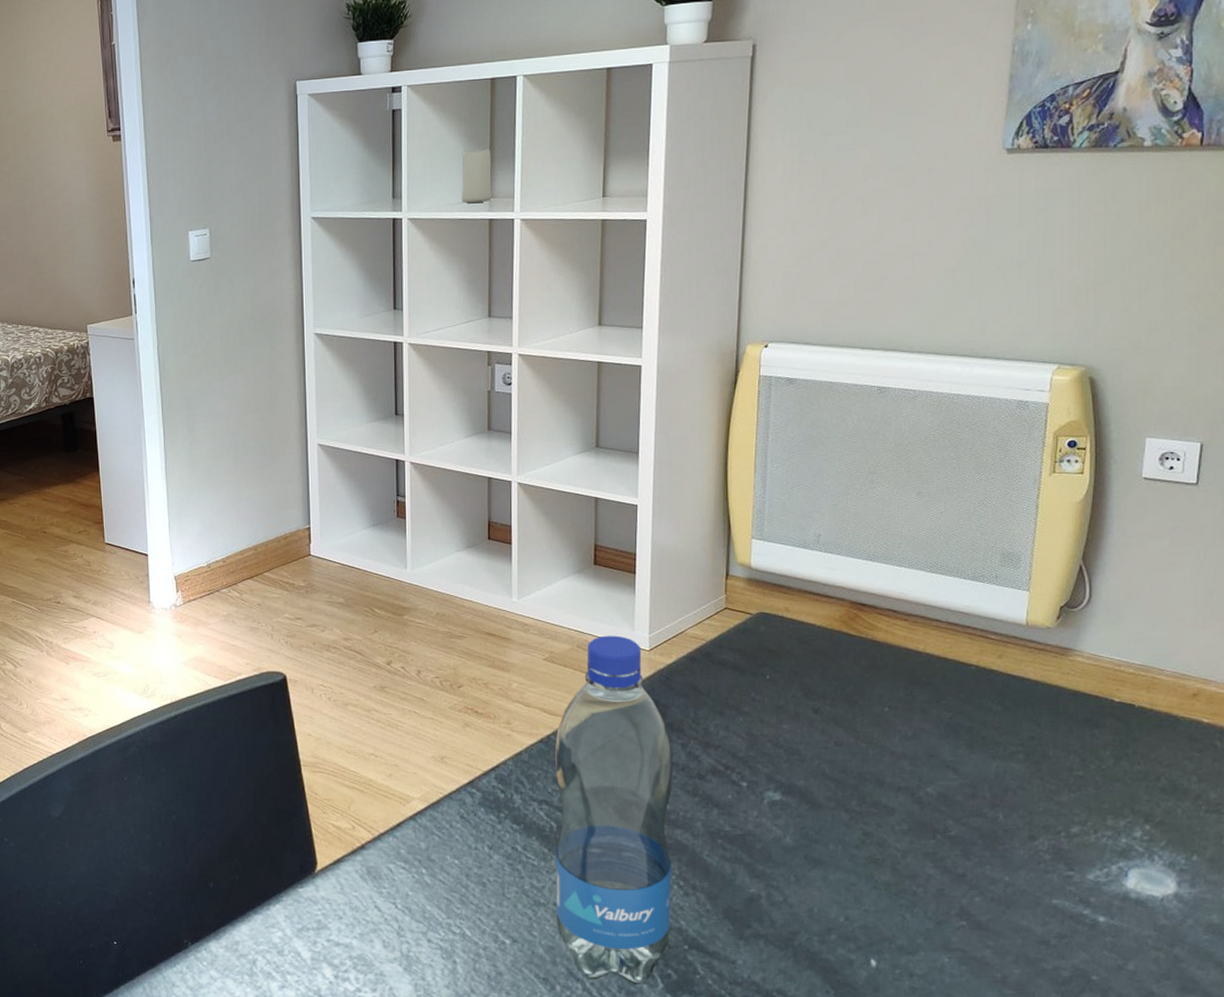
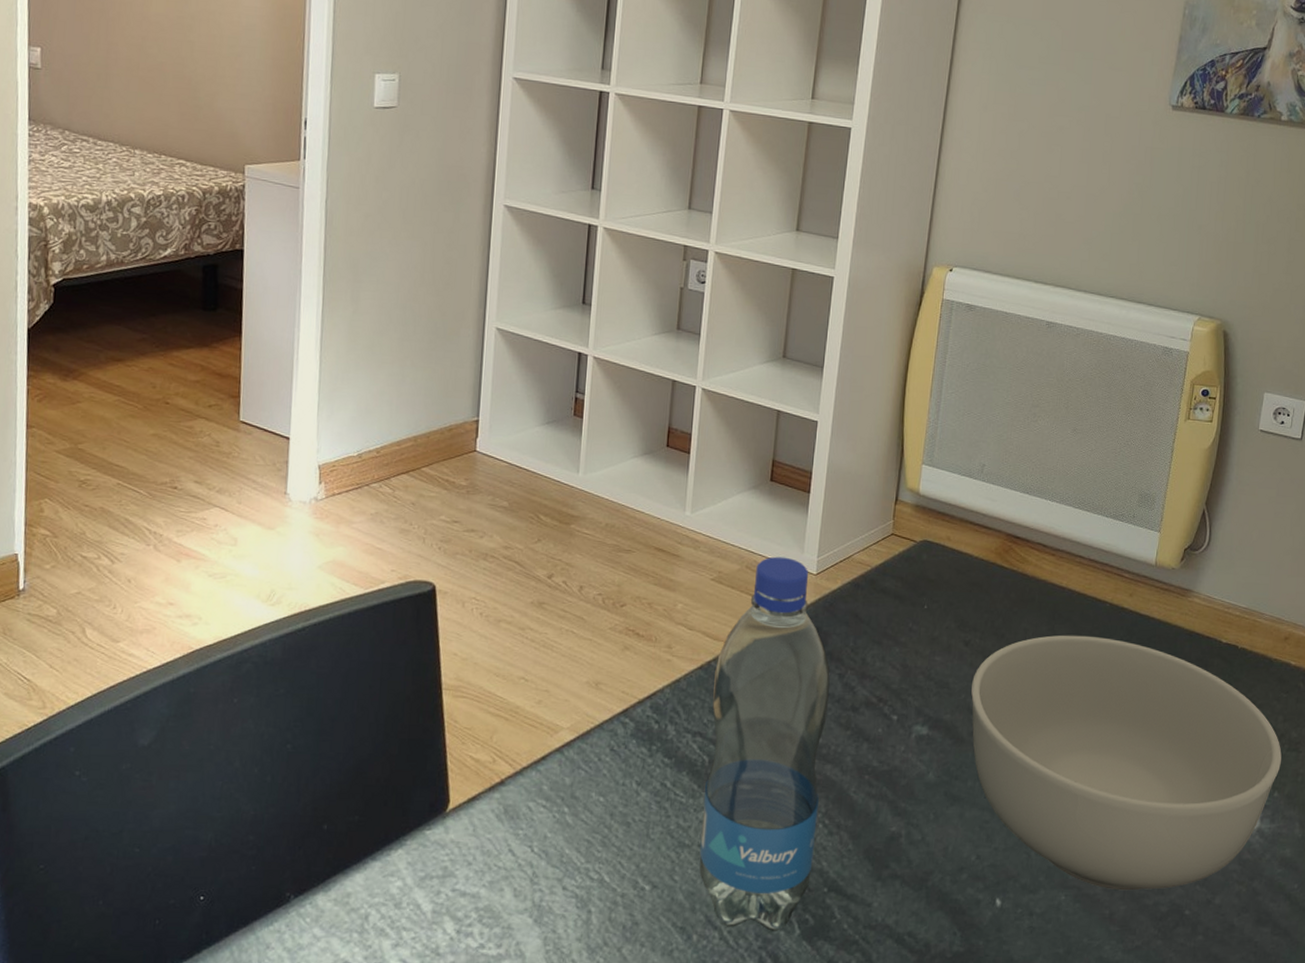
candle: present [461,148,492,203] -> none [672,30,707,87]
bowl: none [825,699,1199,955] -> present [971,635,1282,891]

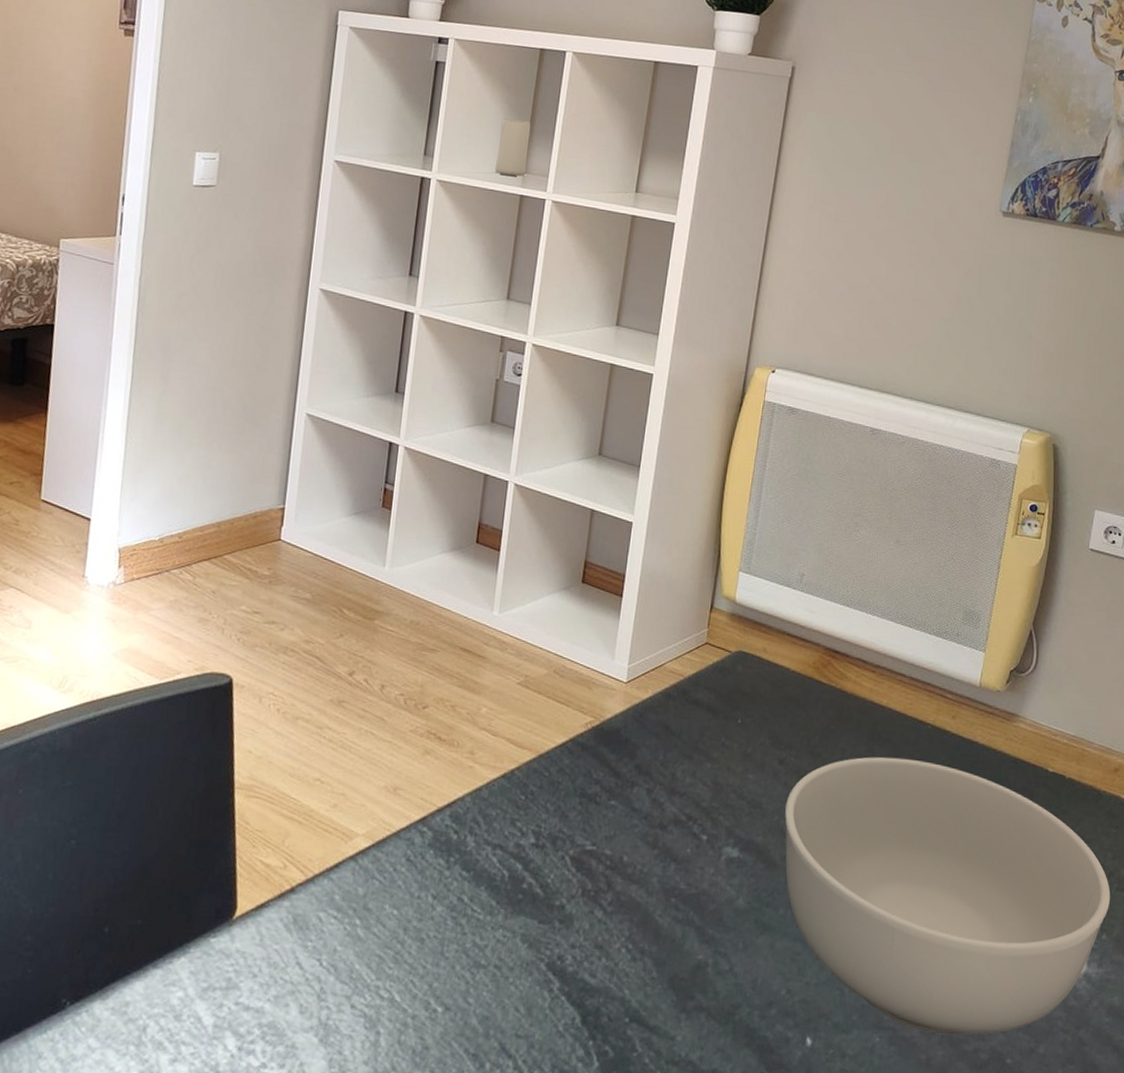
candle: none [672,30,707,87] -> present [494,118,531,177]
bottle: present [699,556,830,931] -> none [495,662,638,1063]

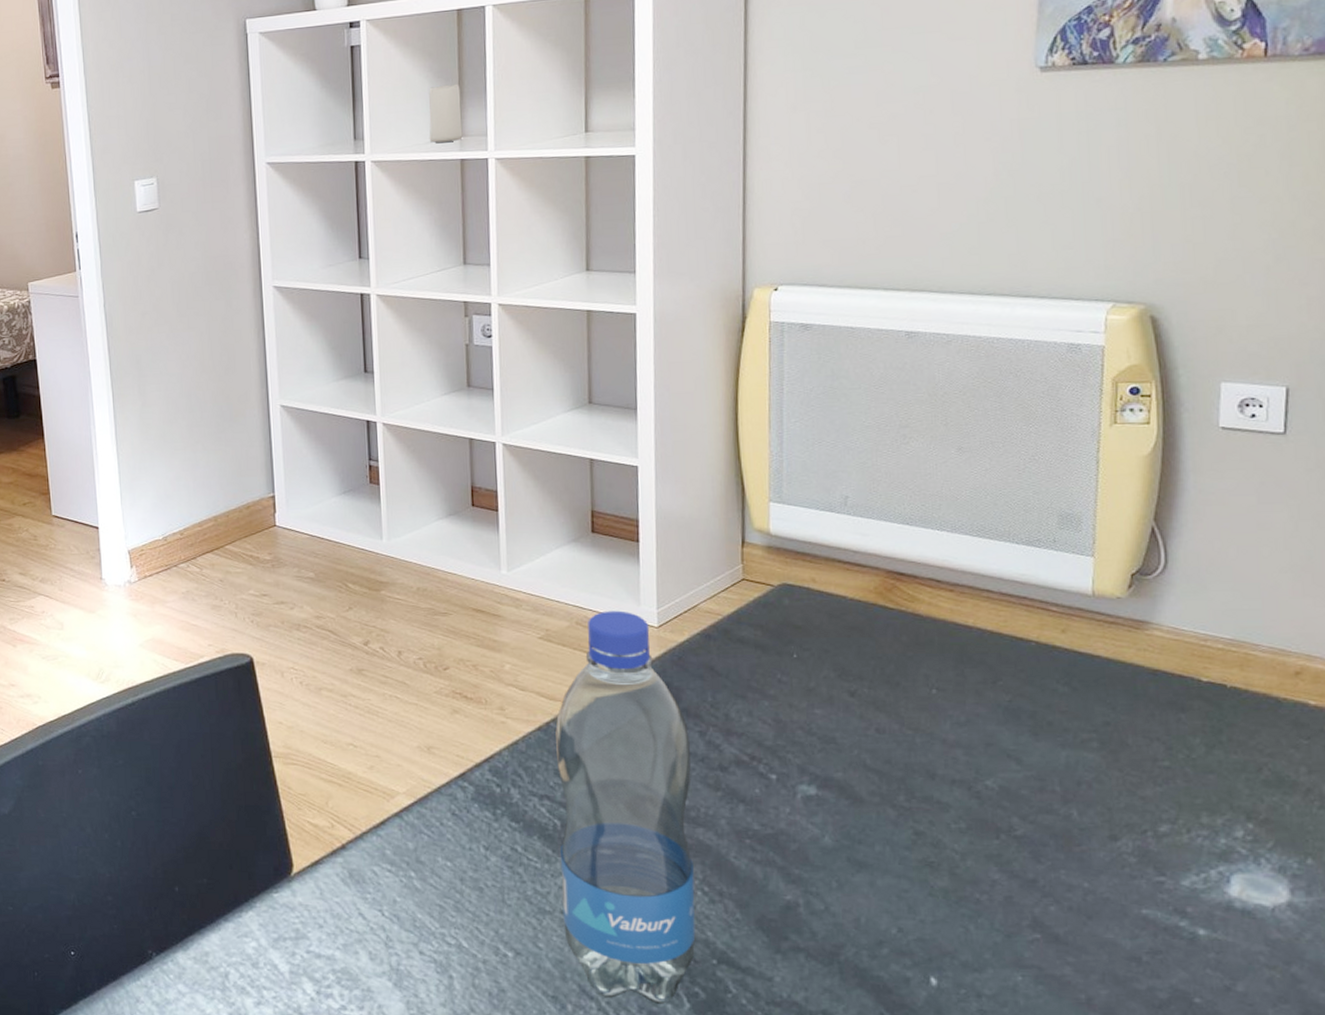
bottle: none [495,662,638,1063] -> present [556,610,696,1004]
bowl: present [785,756,1111,1035] -> none [865,680,1312,973]

